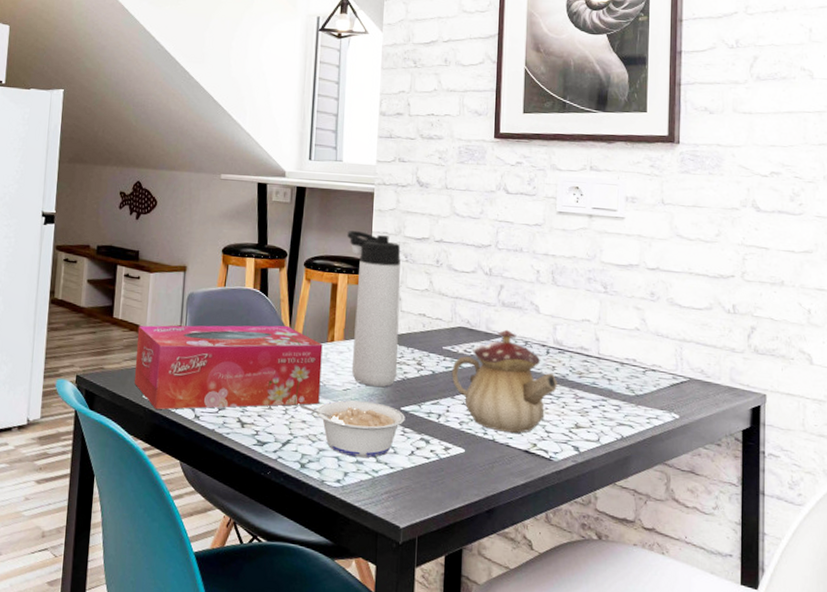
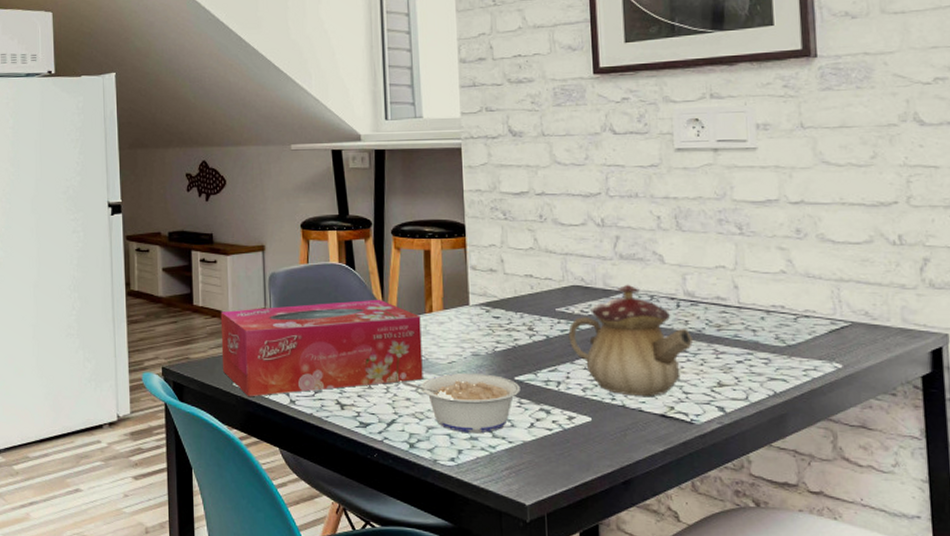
thermos bottle: present [347,231,401,387] -> none [436,191,507,357]

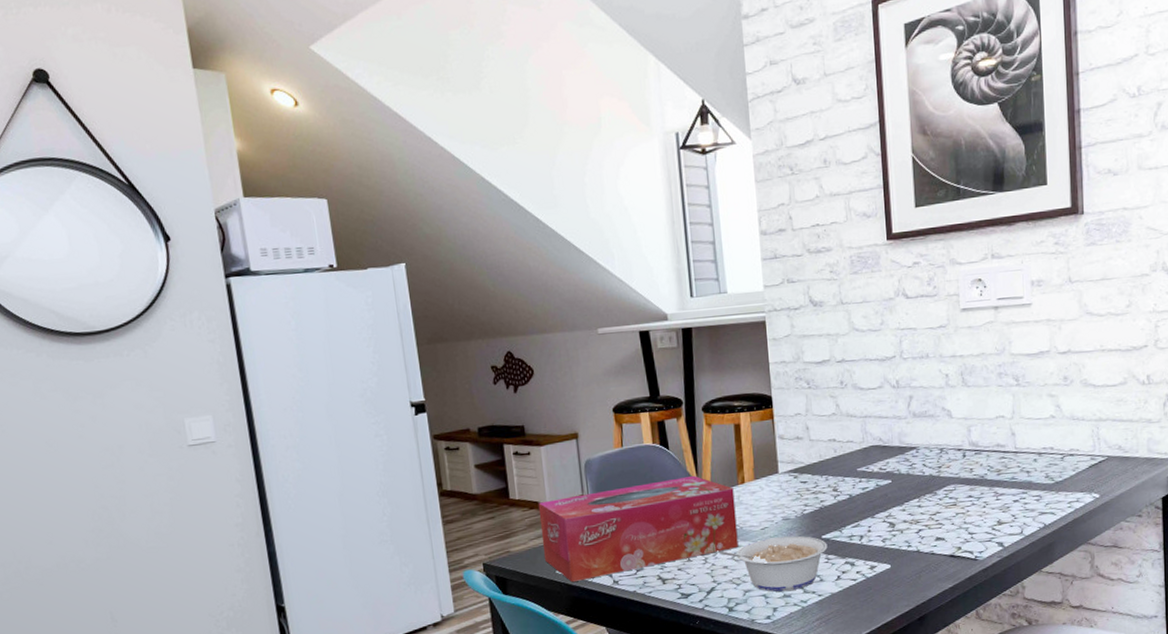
teapot: present [568,284,694,396] -> none [869,440,978,541]

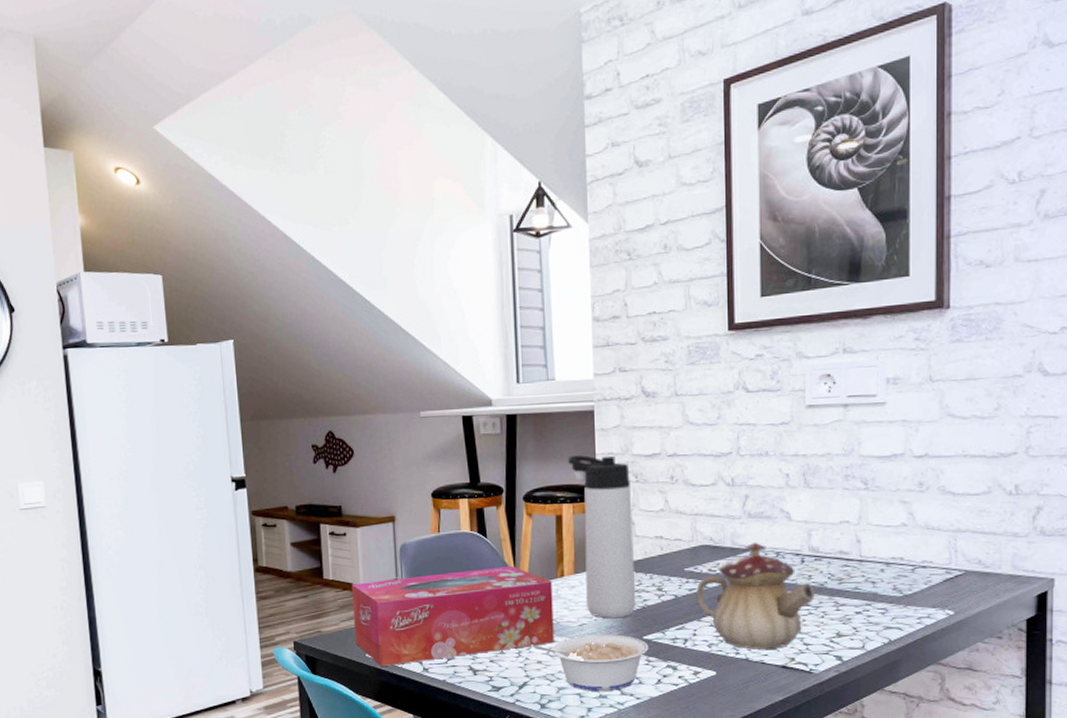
thermos bottle: none [743,364,814,521] -> present [568,455,636,619]
teapot: none [869,440,978,541] -> present [696,542,816,649]

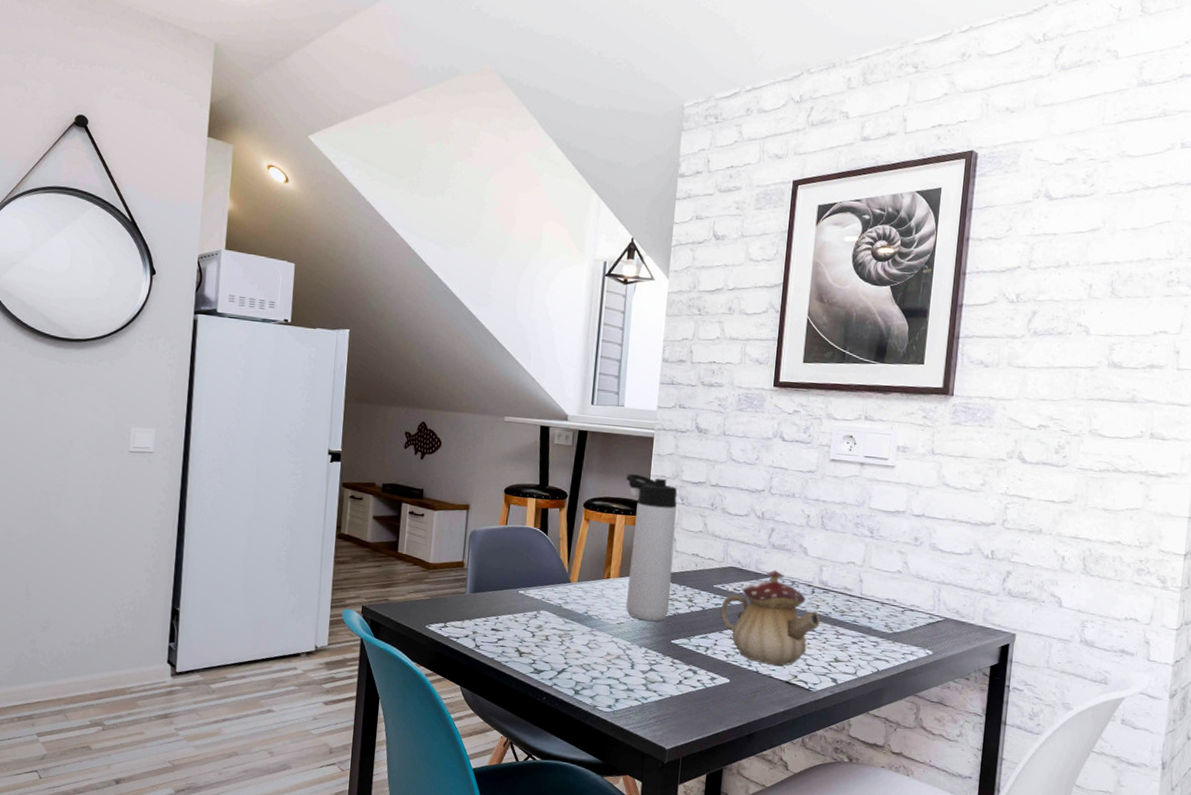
tissue box: present [351,565,554,667] -> none [417,560,599,639]
legume: present [532,634,649,692] -> none [574,633,675,686]

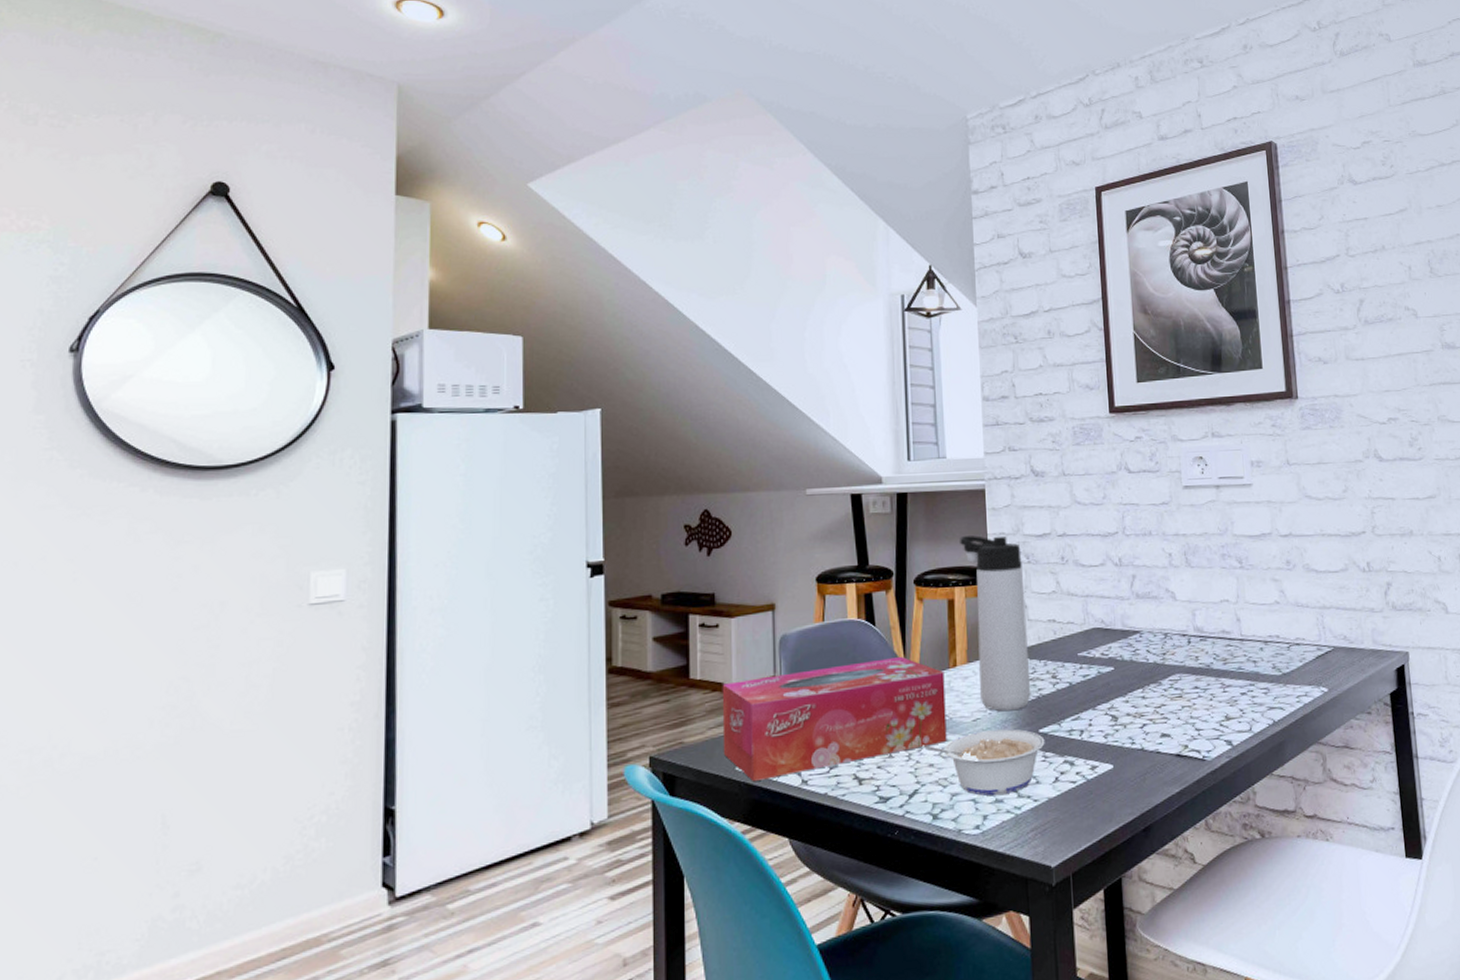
tissue box: none [417,560,599,639] -> present [722,656,947,782]
legume: none [574,633,675,686] -> present [923,729,1045,796]
teapot: present [720,570,821,666] -> none [1090,623,1204,738]

